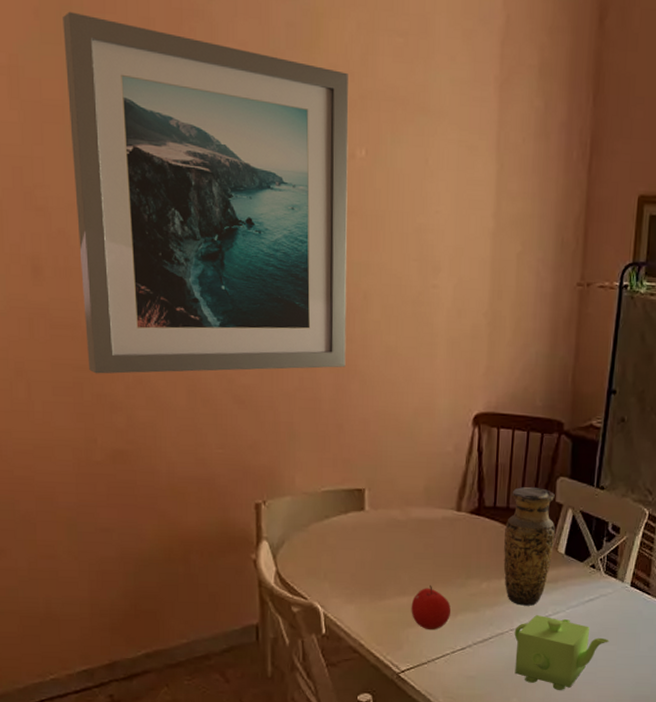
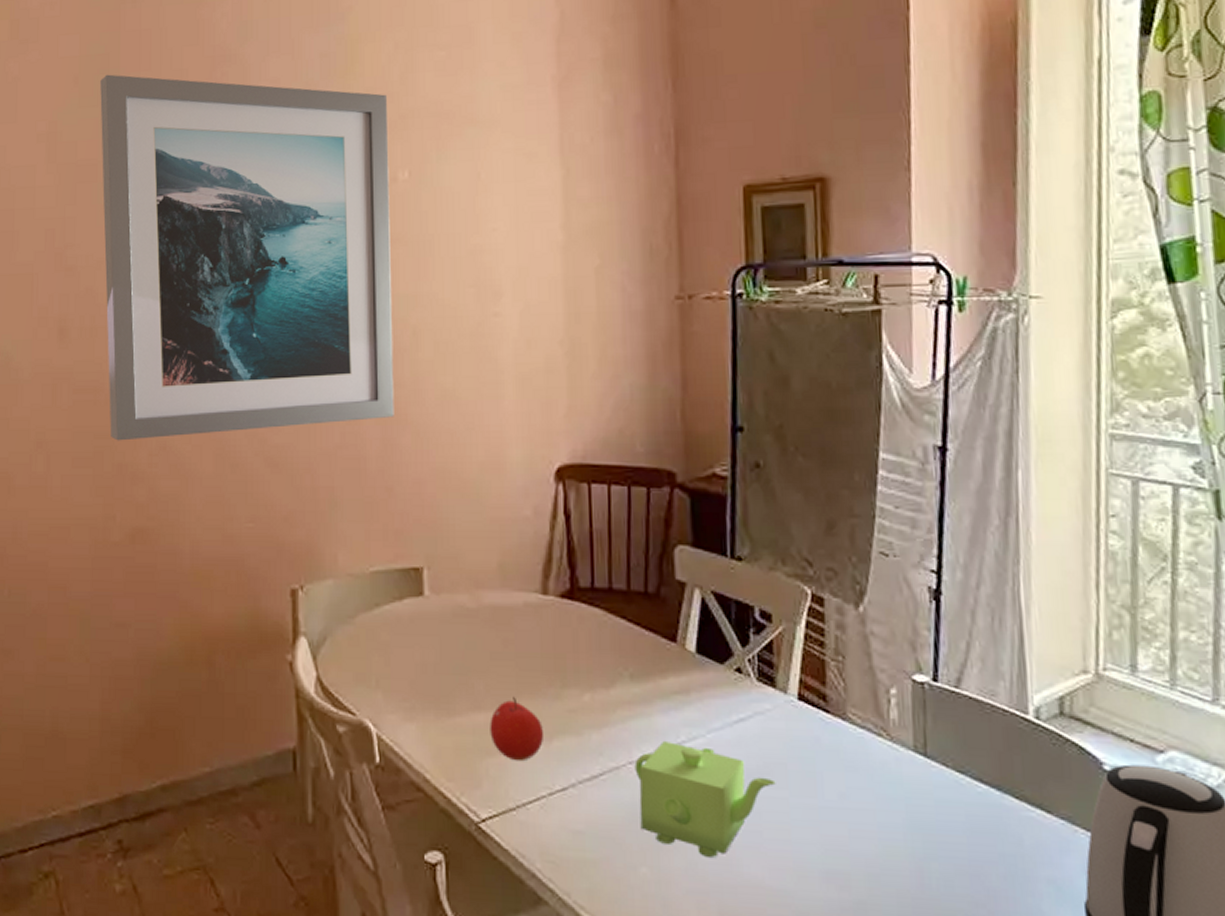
vase: present [503,486,555,606] -> none [609,559,680,728]

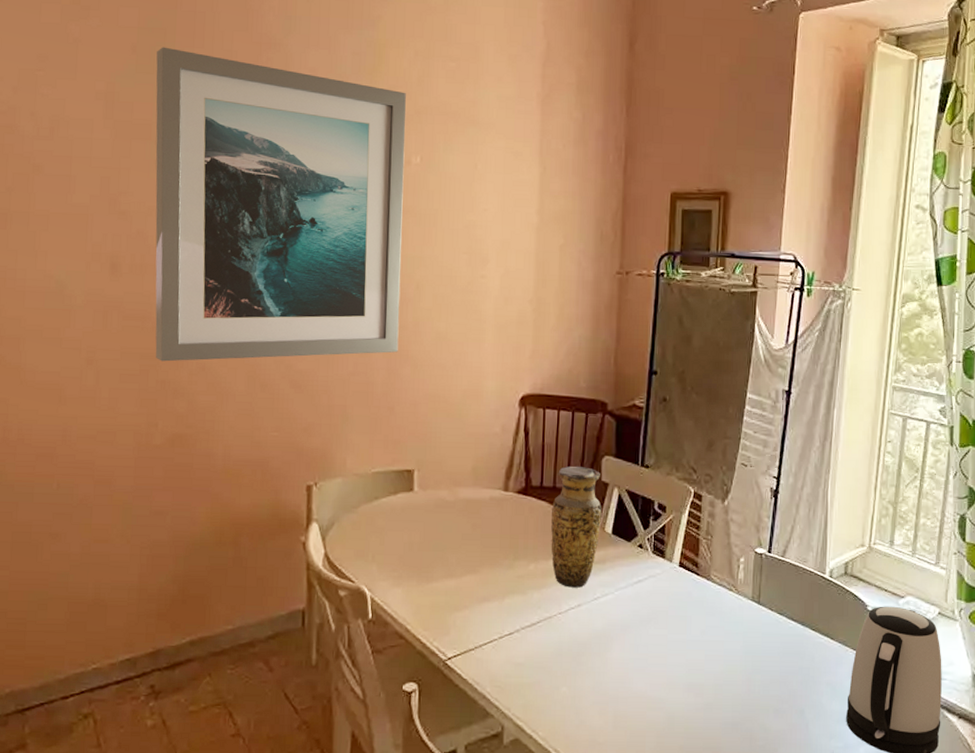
fruit: present [490,696,543,762] -> none [458,566,498,615]
vase: none [609,559,680,728] -> present [551,466,602,588]
teapot: present [634,740,776,857] -> none [563,596,660,678]

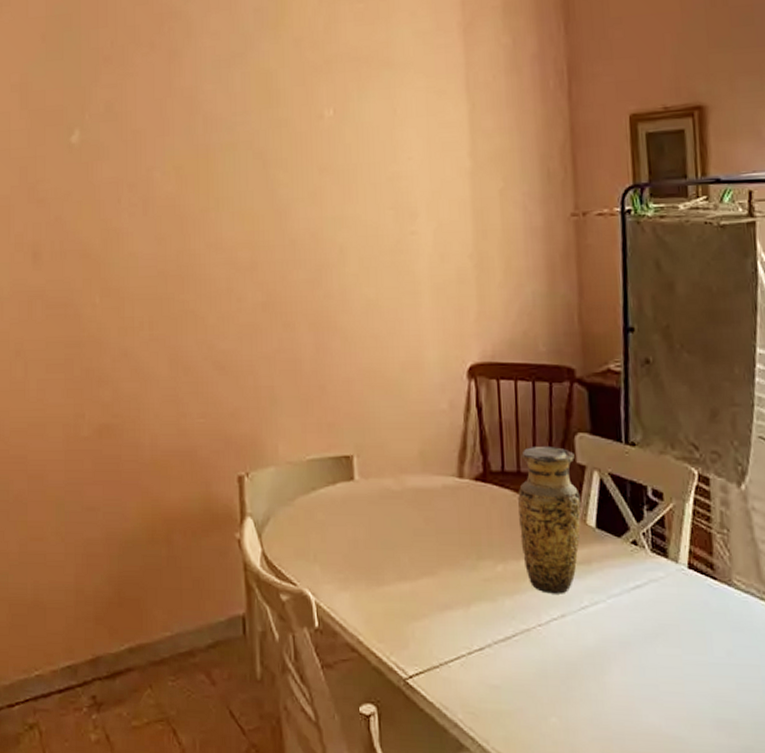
wall art: present [155,47,406,362] -> none [64,31,325,349]

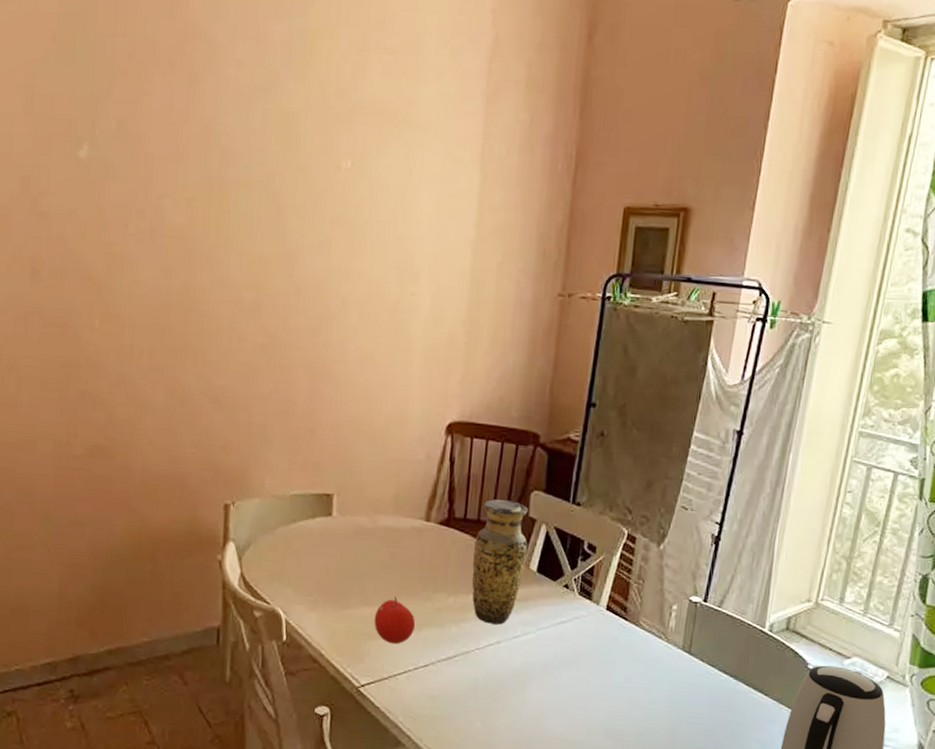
fruit: none [414,567,462,625] -> present [374,596,415,645]

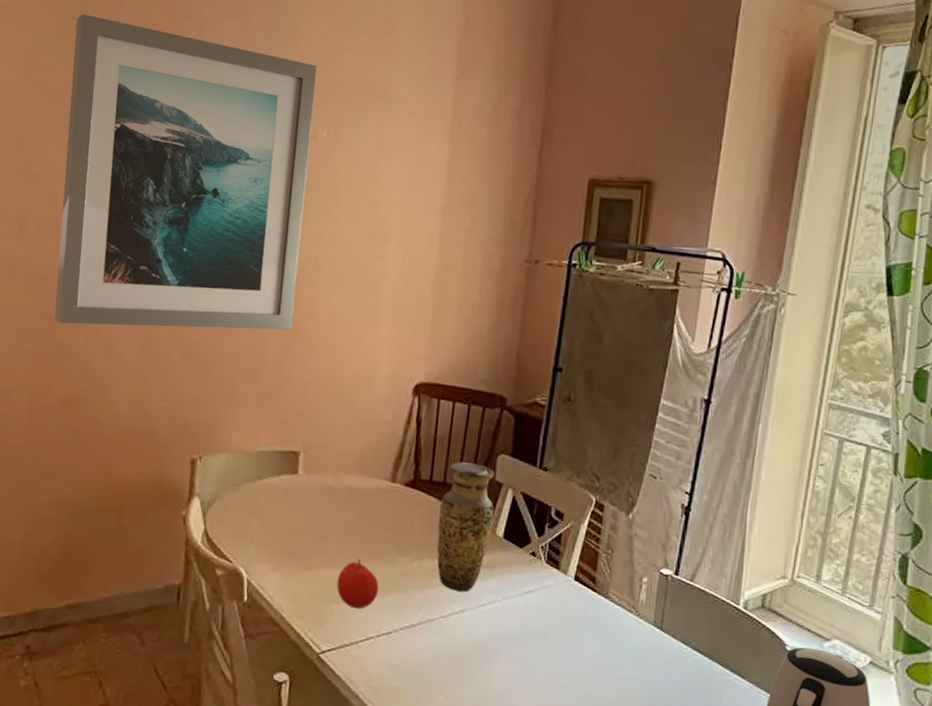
wall art: none [75,35,338,372] -> present [54,14,317,330]

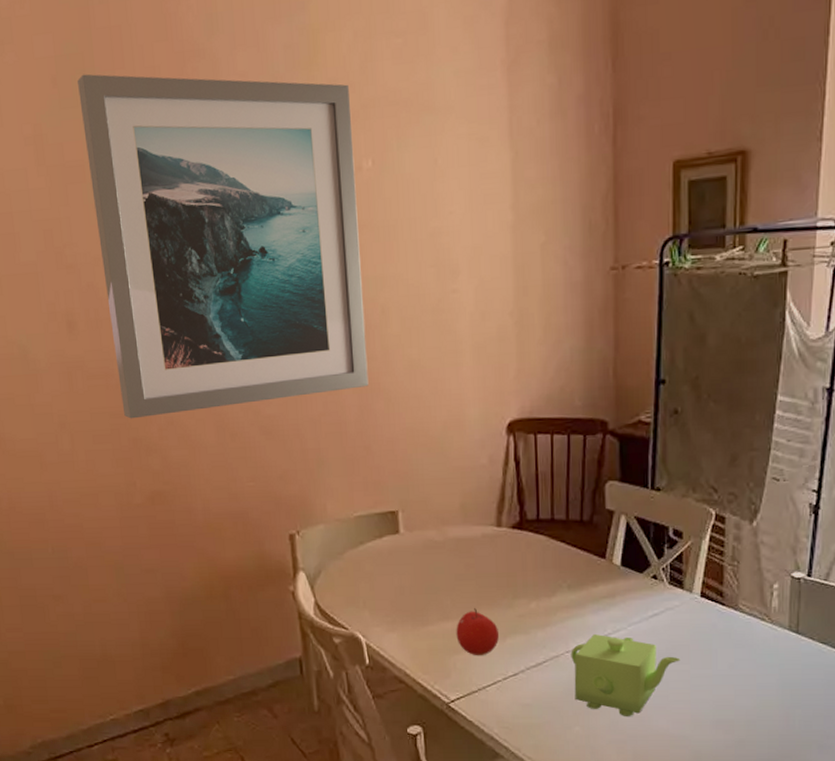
vase: present [436,462,495,592] -> none [551,494,608,625]
teapot: none [443,602,549,693] -> present [571,633,681,716]

